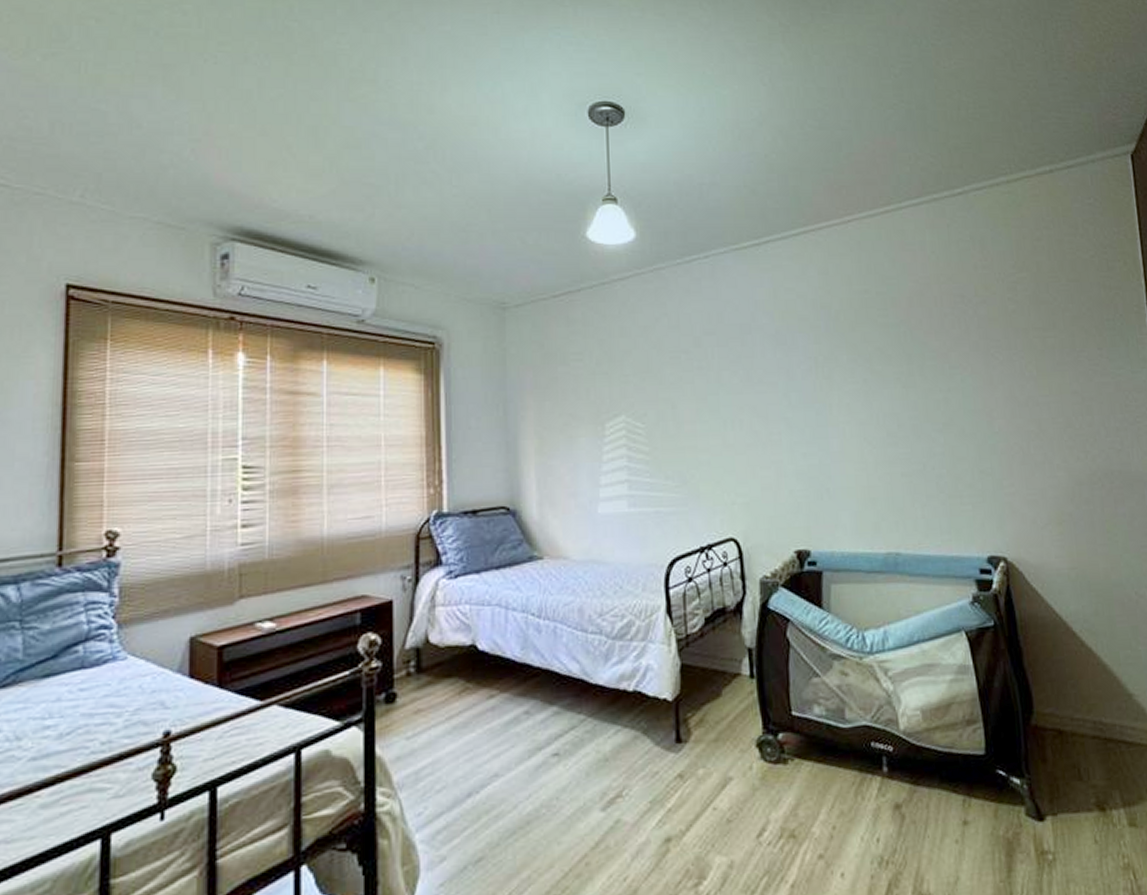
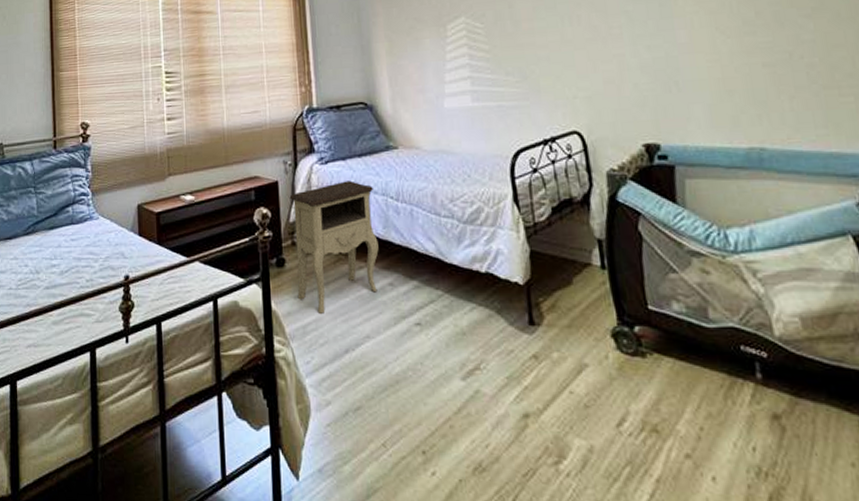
nightstand: none [406,596,514,755] -> present [289,180,379,314]

